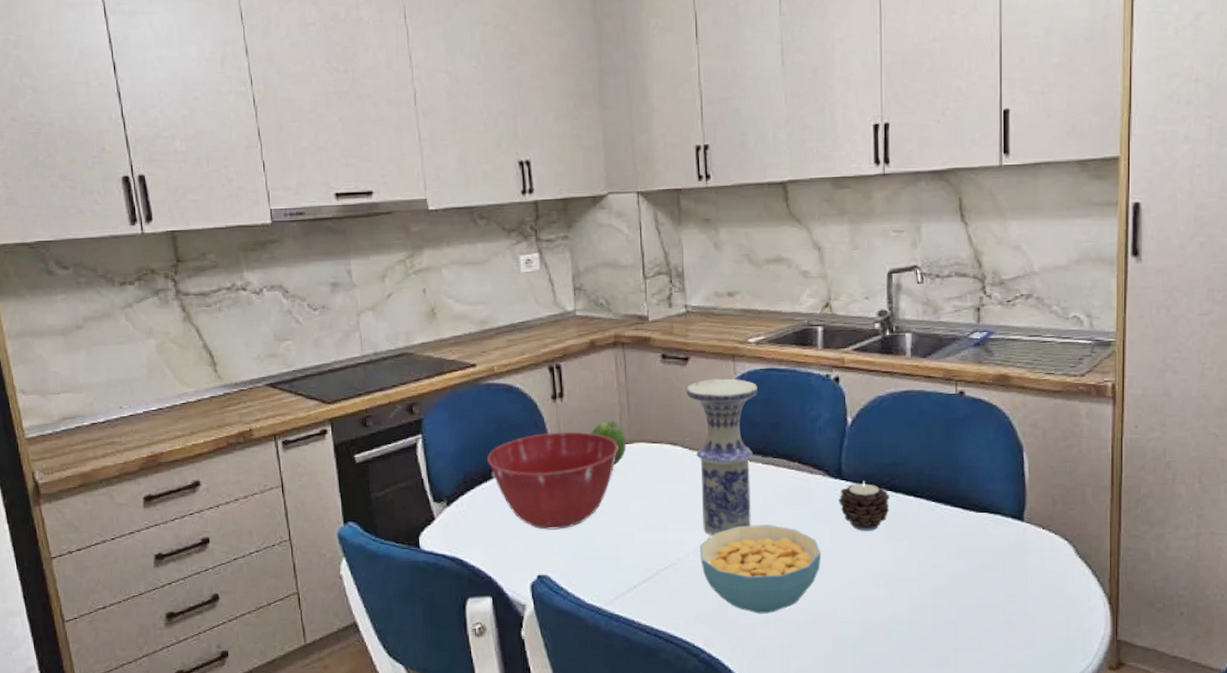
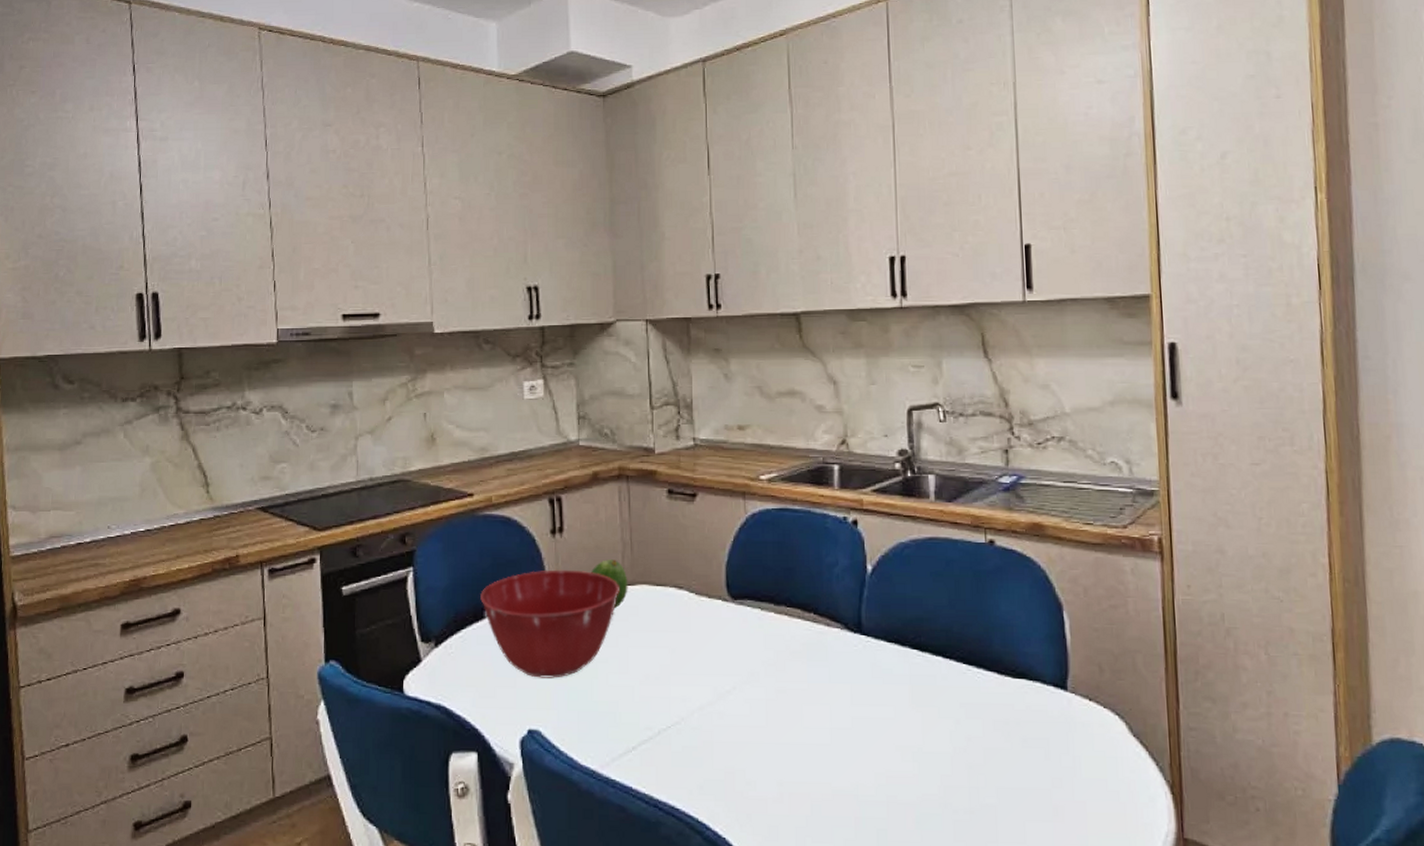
vase: present [686,378,758,535] -> none [693,517,770,692]
cereal bowl: present [700,525,822,614] -> none [706,682,841,787]
candle: present [839,481,890,531] -> none [859,637,916,694]

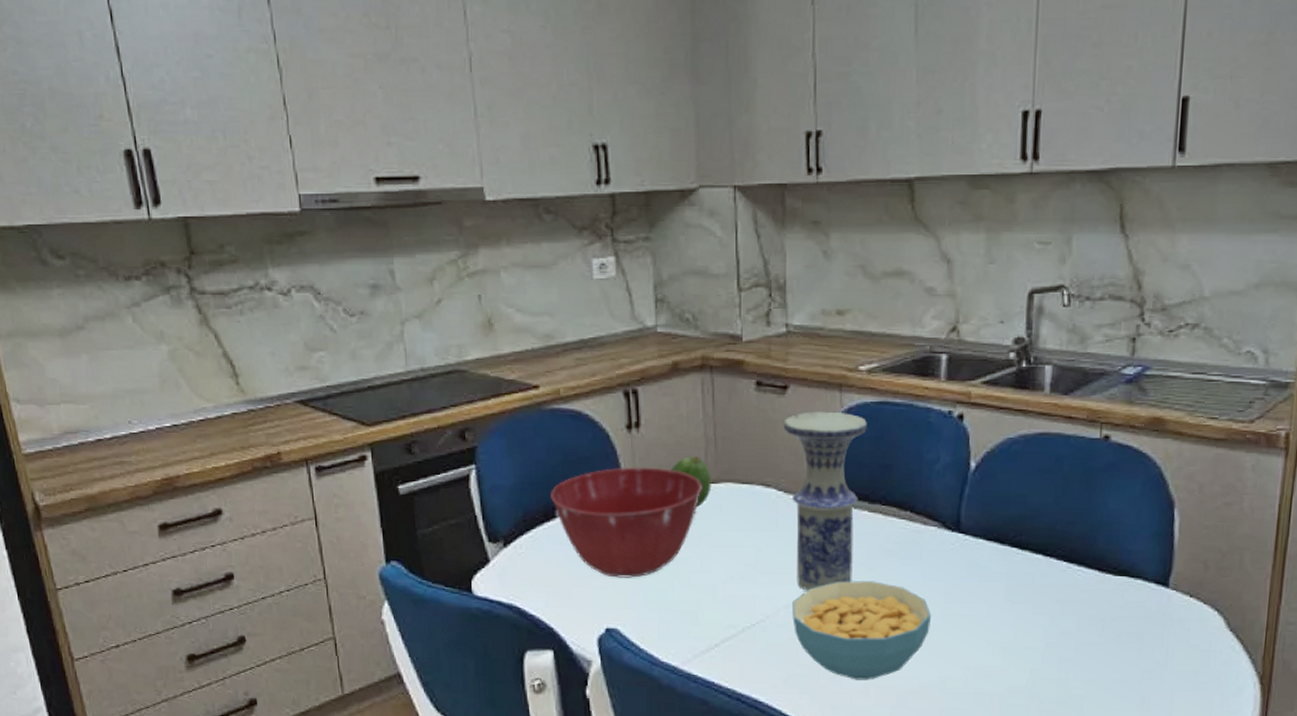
vase: none [693,517,770,692] -> present [783,411,867,591]
cereal bowl: none [706,682,841,787] -> present [792,581,932,680]

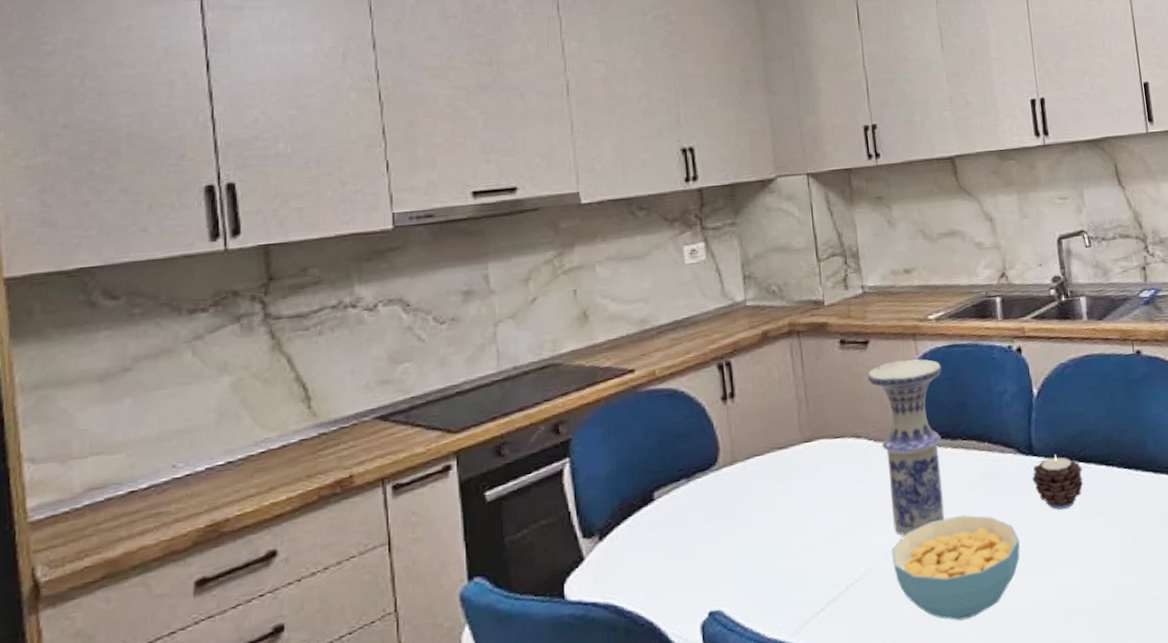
mixing bowl: present [551,467,702,578] -> none [648,434,797,555]
fruit: present [671,456,712,507] -> none [767,418,806,468]
candle: none [955,535,1014,592] -> present [1032,455,1084,510]

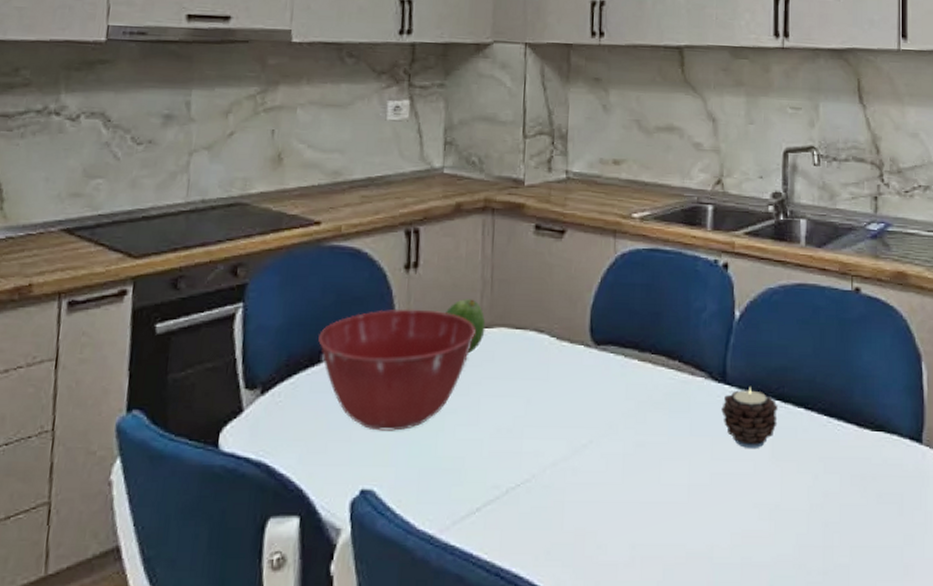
mixing bowl: none [648,434,797,555] -> present [318,308,475,431]
fruit: none [767,418,806,468] -> present [446,299,486,353]
vase: present [867,359,945,536] -> none [559,256,639,446]
cereal bowl: present [892,515,1020,621] -> none [559,435,699,550]

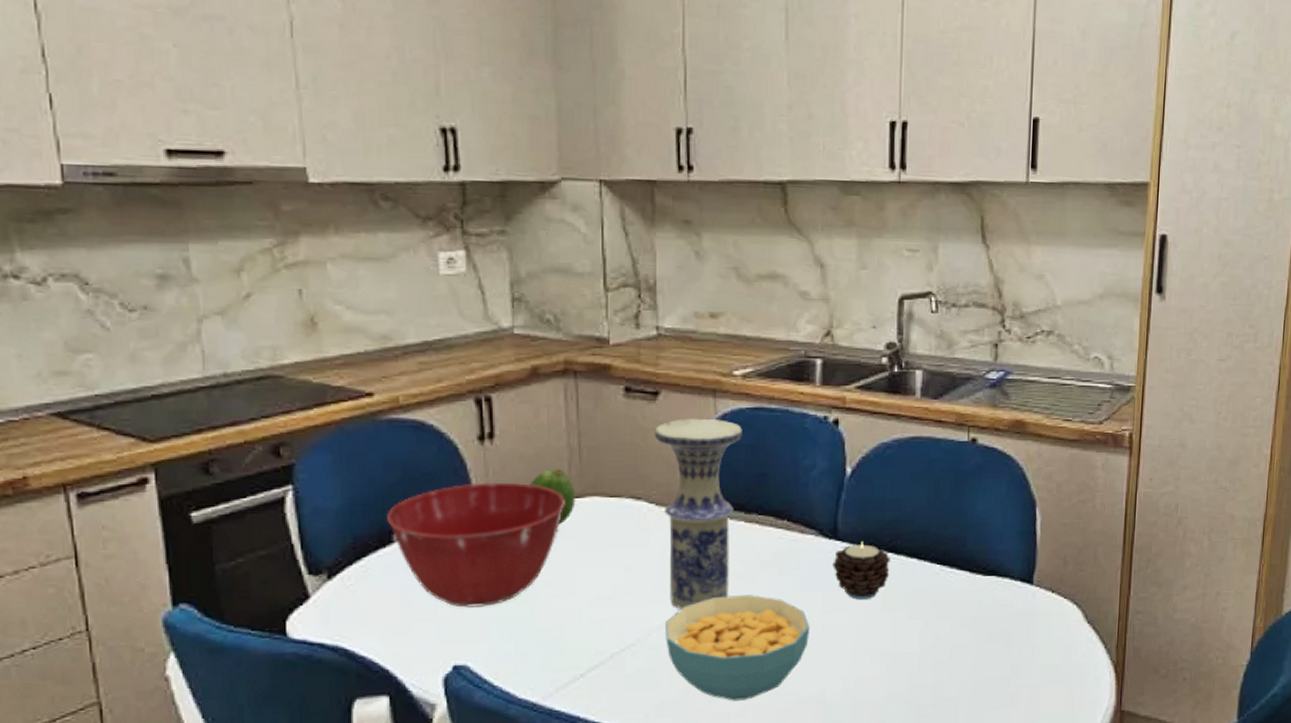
vase: none [559,256,639,446] -> present [654,418,742,609]
cereal bowl: none [559,435,699,550] -> present [665,595,810,701]

